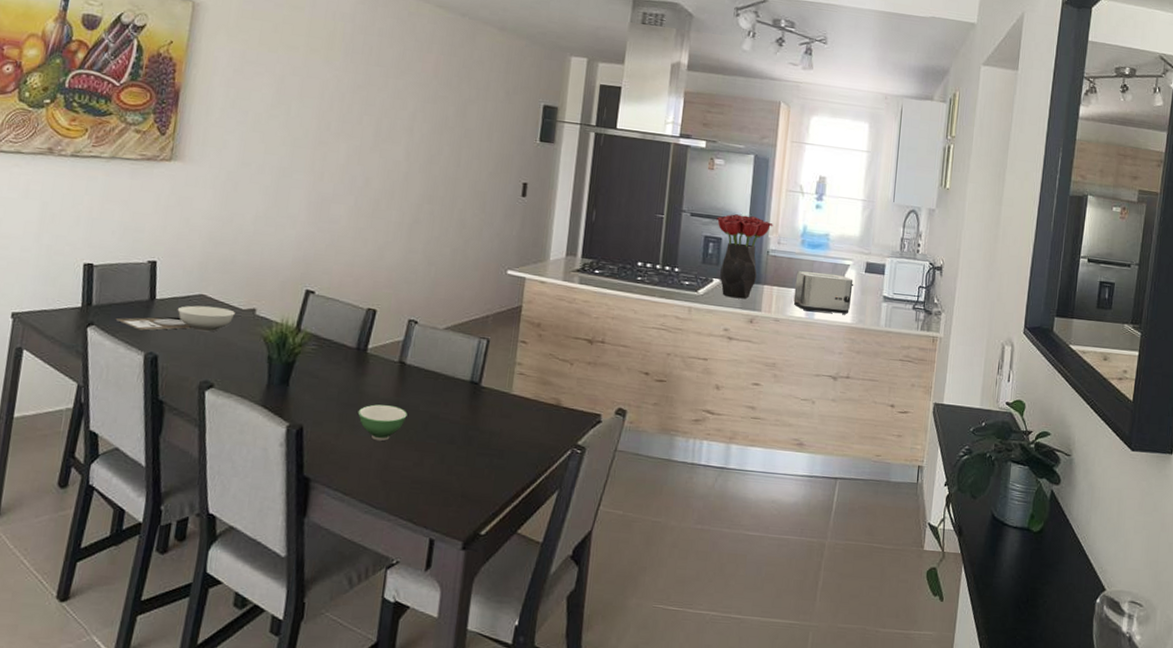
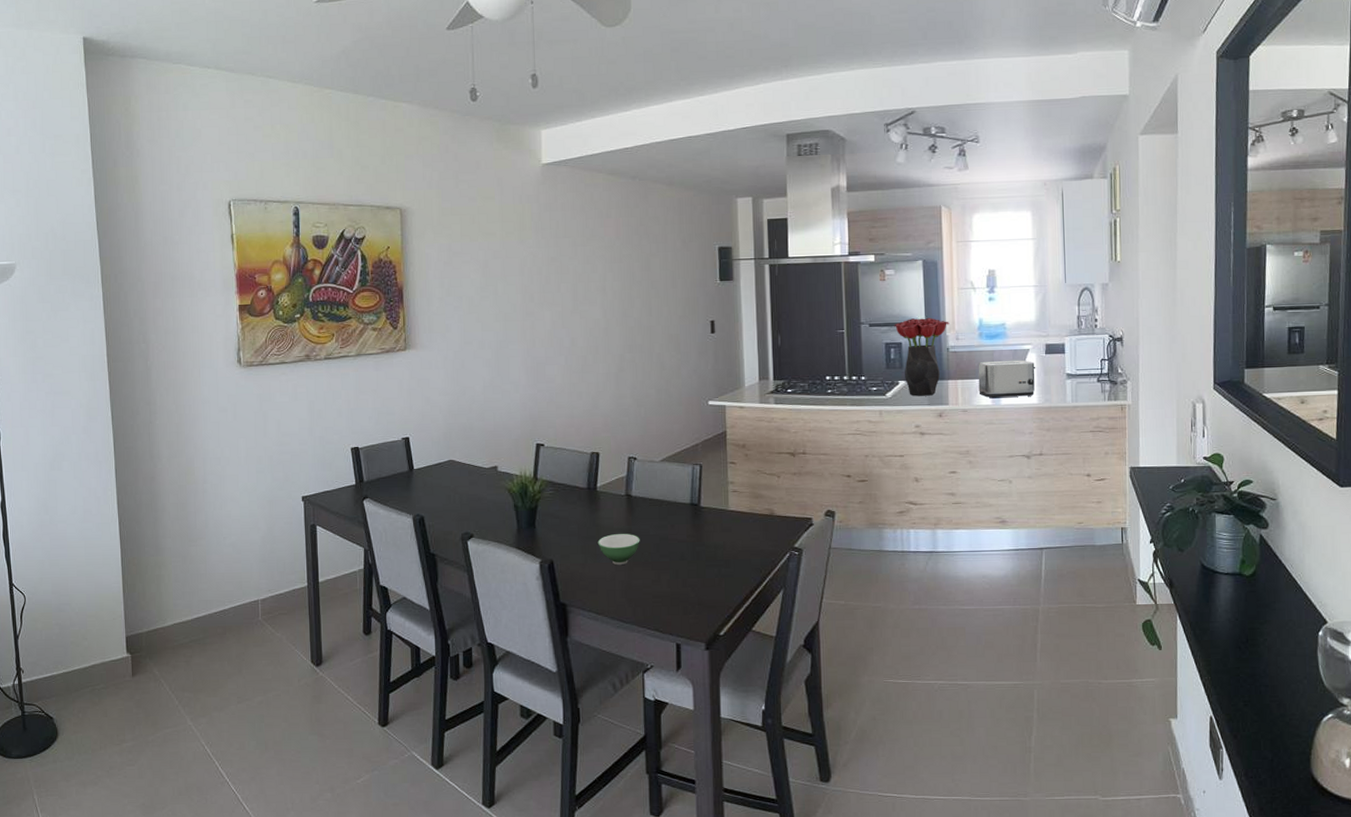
place setting: present [115,304,216,330] -> none [384,467,464,497]
bowl: present [177,305,235,332] -> none [433,469,481,491]

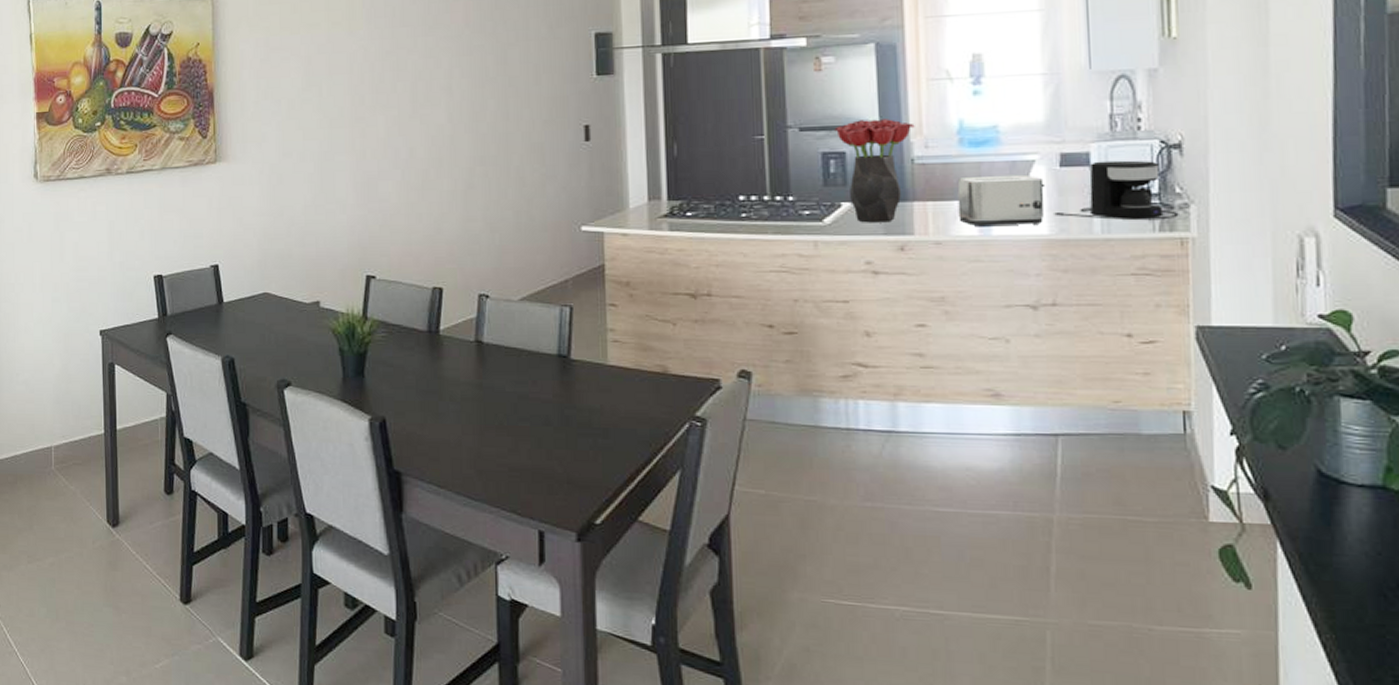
bowl: present [597,534,640,566] -> none [439,389,493,429]
coffee maker: none [1040,349,1120,393] -> present [1052,160,1179,221]

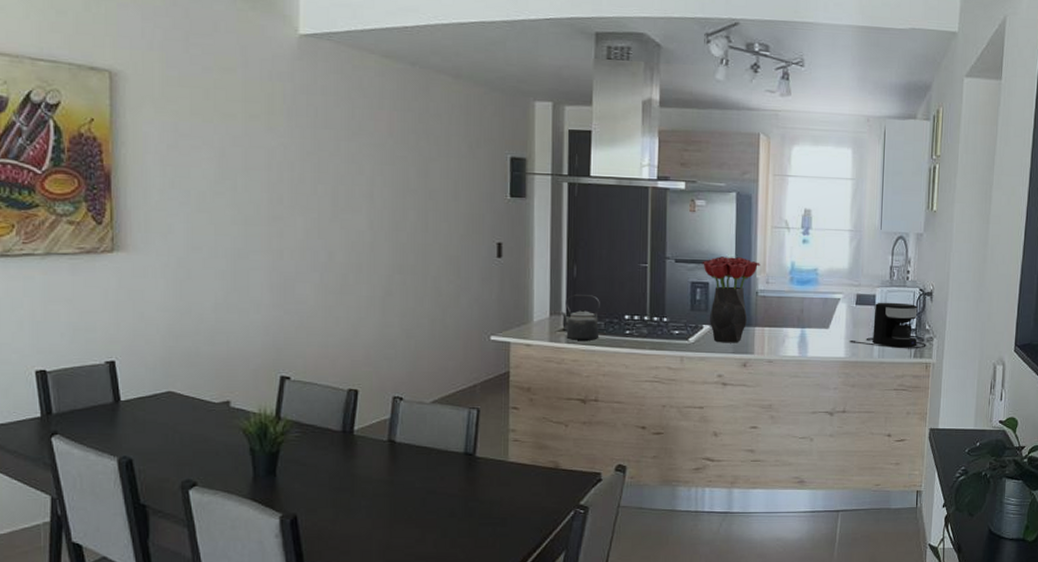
kettle: none [660,175,709,227] -> present [560,294,600,340]
toaster: present [957,174,1046,227] -> none [786,309,846,350]

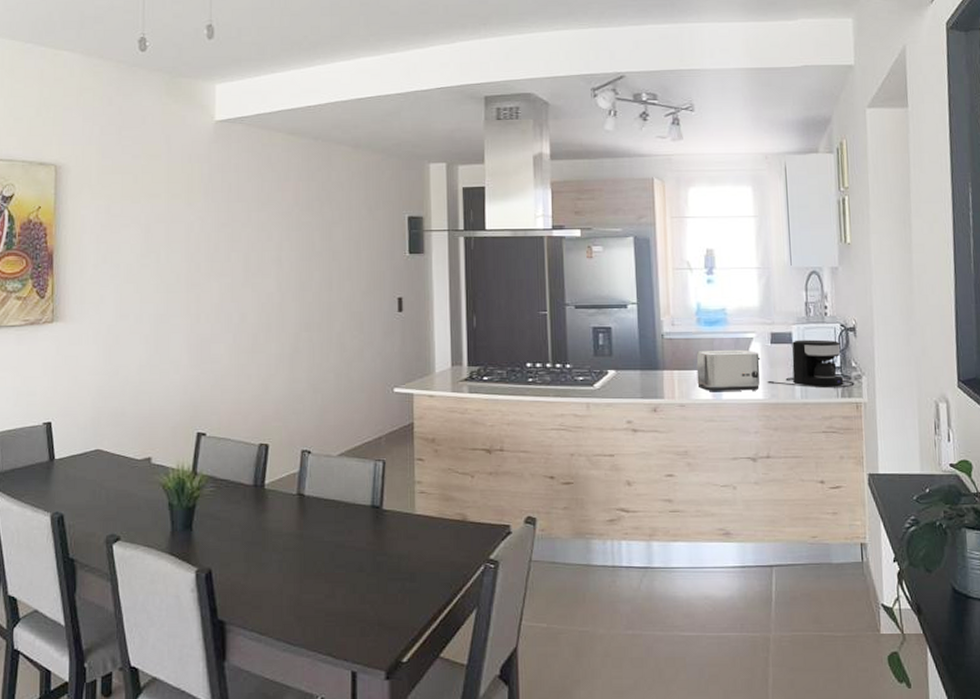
kettle: present [560,294,600,340] -> none [461,344,502,390]
bouquet: present [702,256,760,343] -> none [602,300,664,388]
toaster: none [786,309,846,350] -> present [696,349,761,392]

